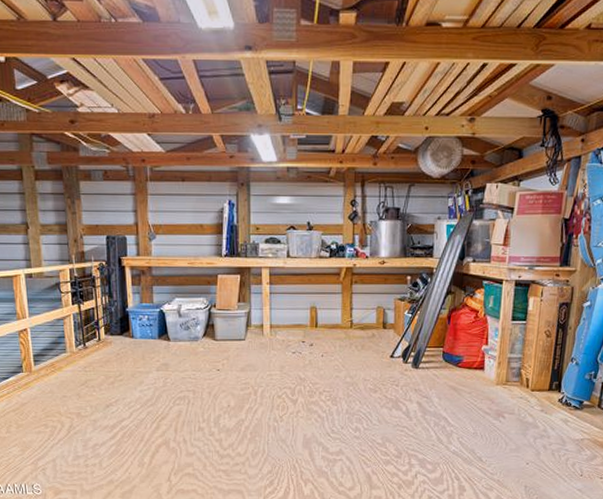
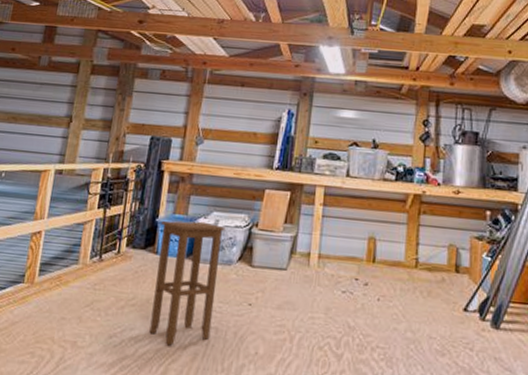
stool: none [131,307,189,408] -> present [149,220,225,346]

